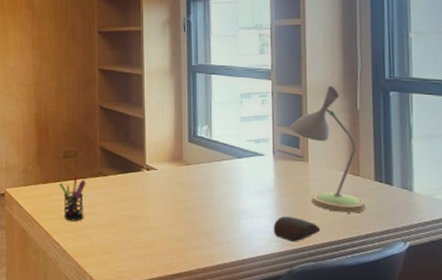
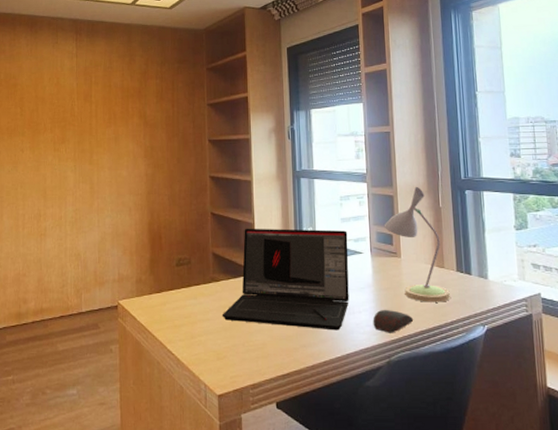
pen holder: present [58,175,86,222] -> none [172,282,200,329]
laptop: none [109,123,248,235] -> present [222,228,349,331]

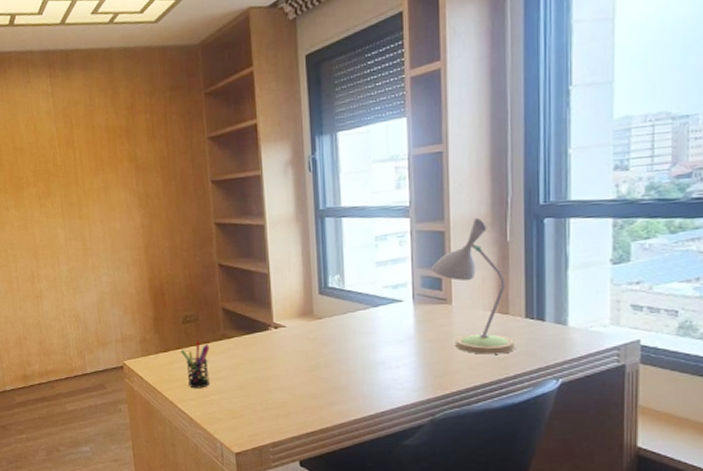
pen holder: none [172,282,200,329] -> present [180,340,210,389]
laptop: present [222,228,349,331] -> none [236,276,385,387]
computer mouse: present [373,309,414,333] -> none [414,363,466,389]

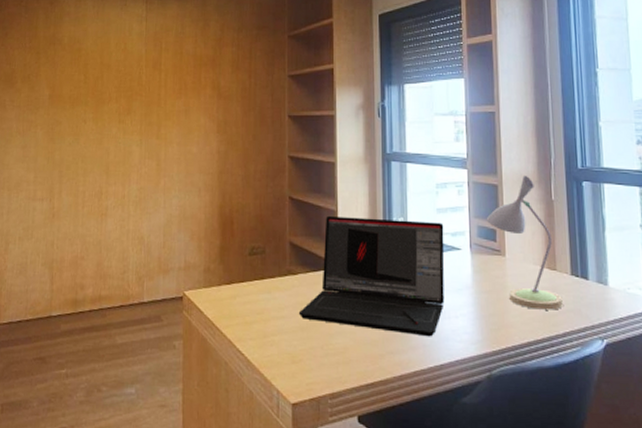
pen holder: present [180,340,210,389] -> none [243,274,274,327]
laptop: none [236,276,385,387] -> present [298,215,445,337]

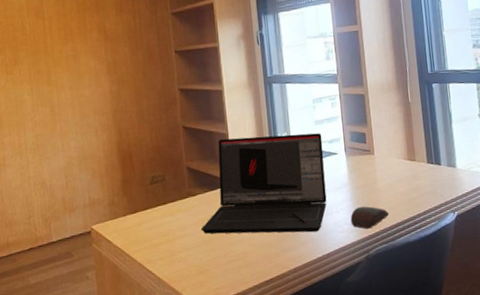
computer mouse: none [471,315,520,343] -> present [350,206,389,229]
desk lamp: present [486,175,563,310] -> none [356,83,422,196]

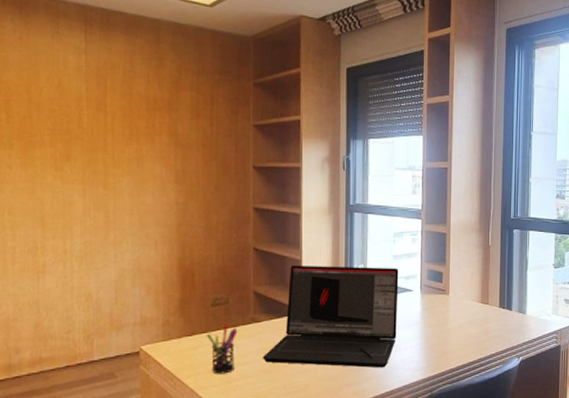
pen holder: none [148,199,177,248] -> present [206,323,238,374]
computer mouse: present [350,206,389,229] -> none [418,345,457,368]

